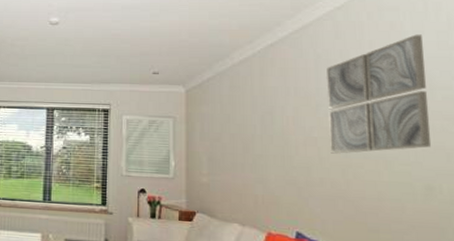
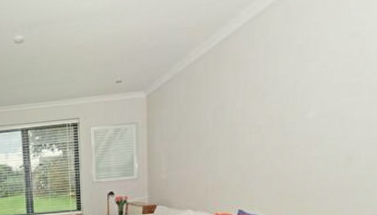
wall art: present [327,34,432,154] -> none [272,10,365,138]

